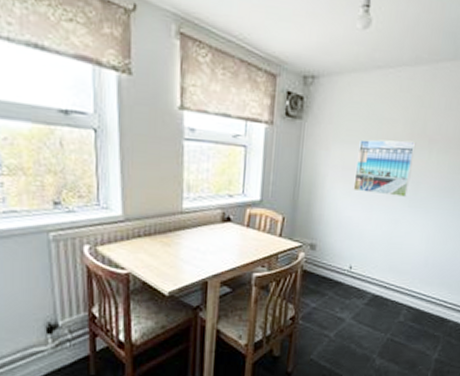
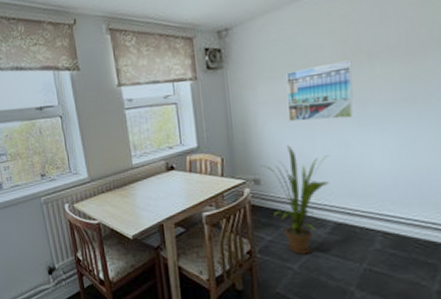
house plant: none [318,214,381,323] -> present [260,145,330,254]

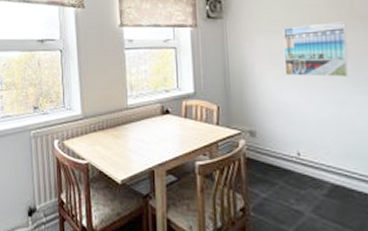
house plant: present [260,145,330,254] -> none [256,99,326,217]

